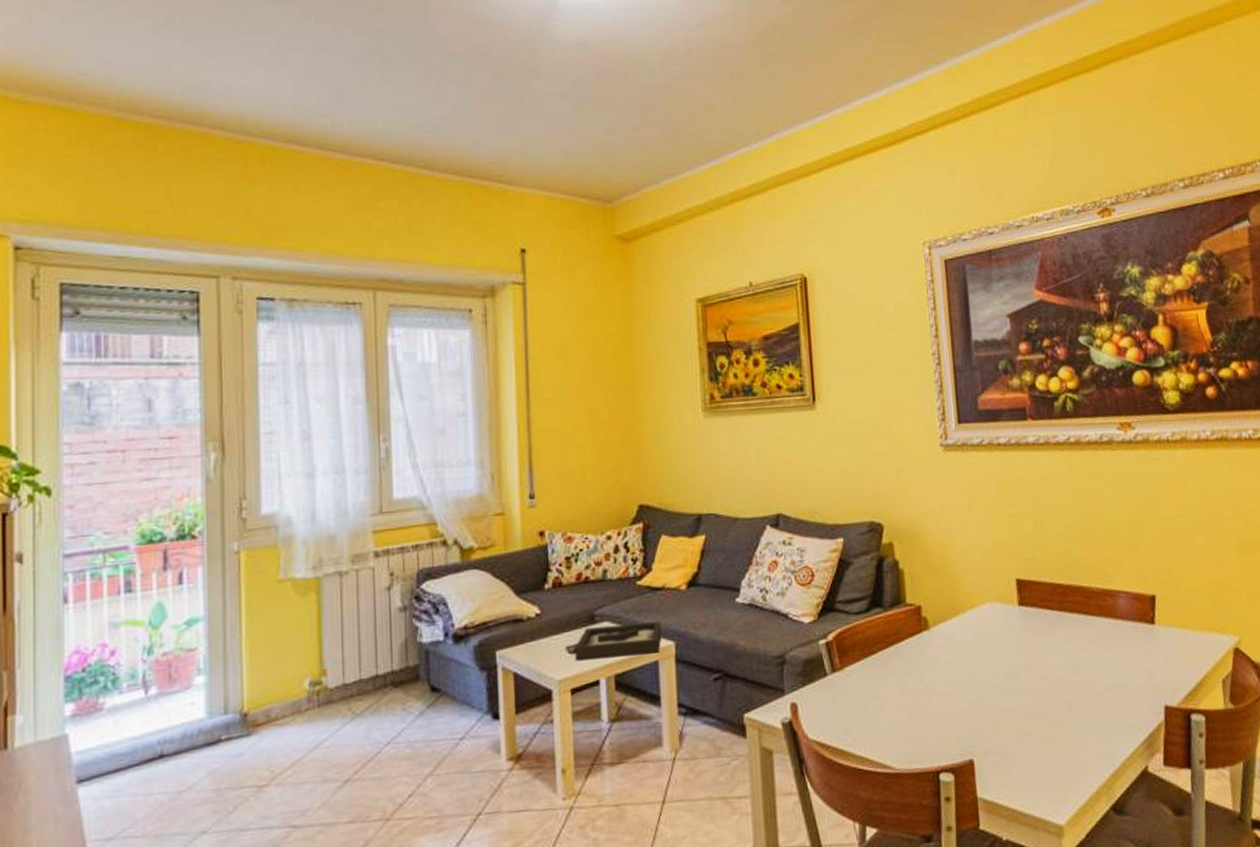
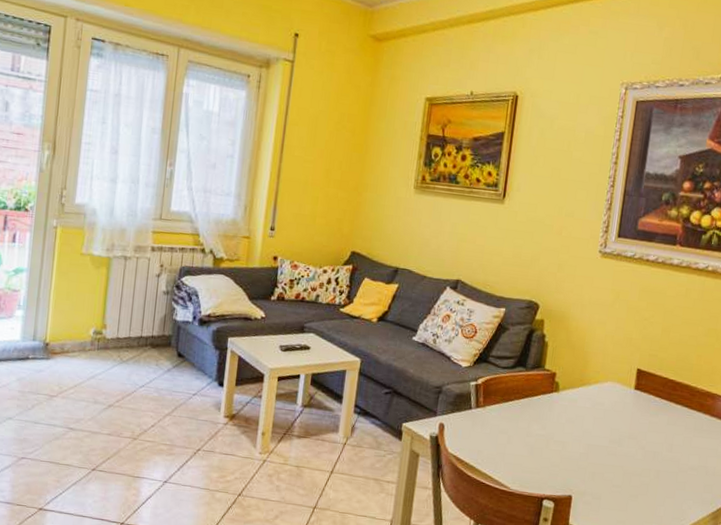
decorative tray: present [575,621,662,661] -> none [285,335,353,365]

